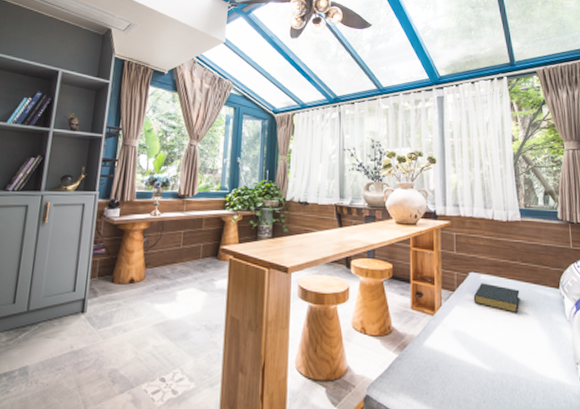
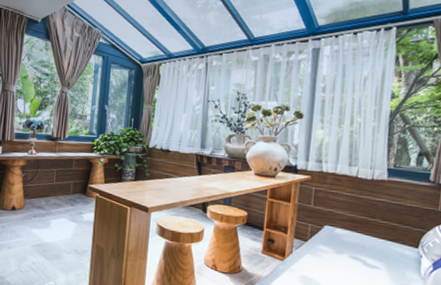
hardback book: present [473,283,520,313] -> none [325,236,375,267]

